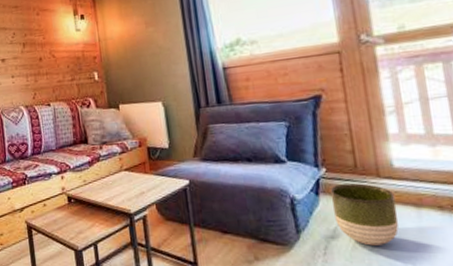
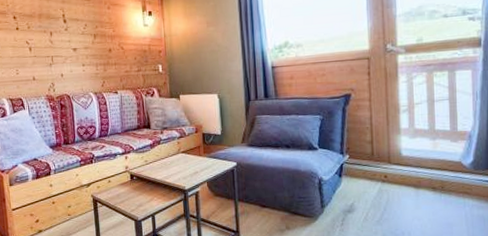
planter: present [330,183,399,246] -> none [350,168,401,218]

